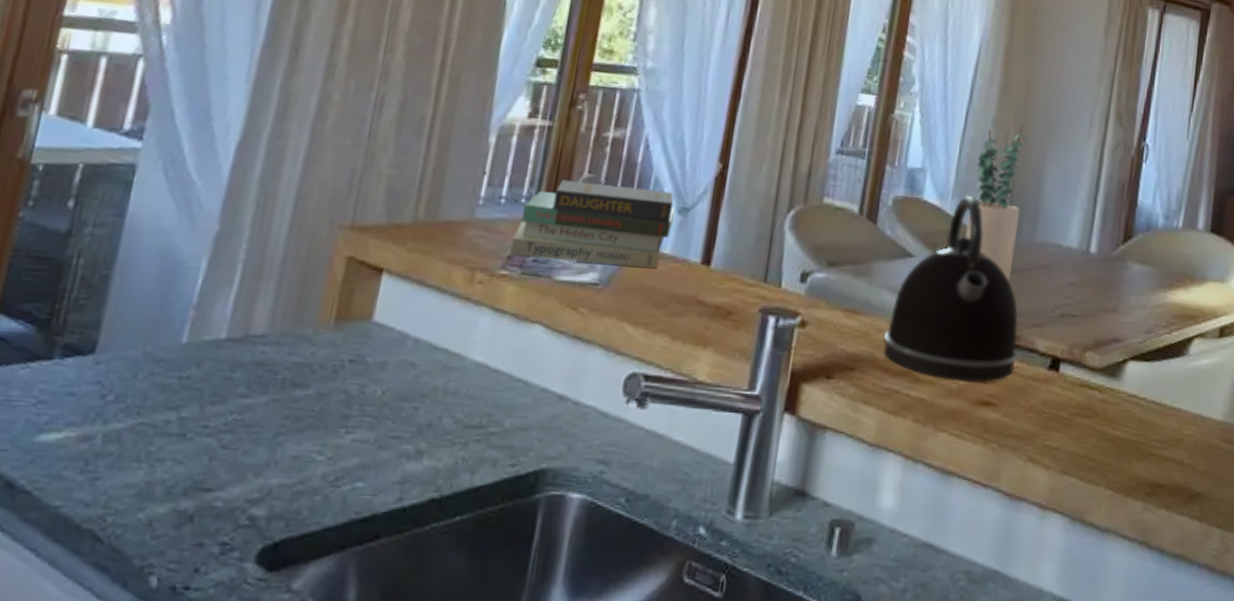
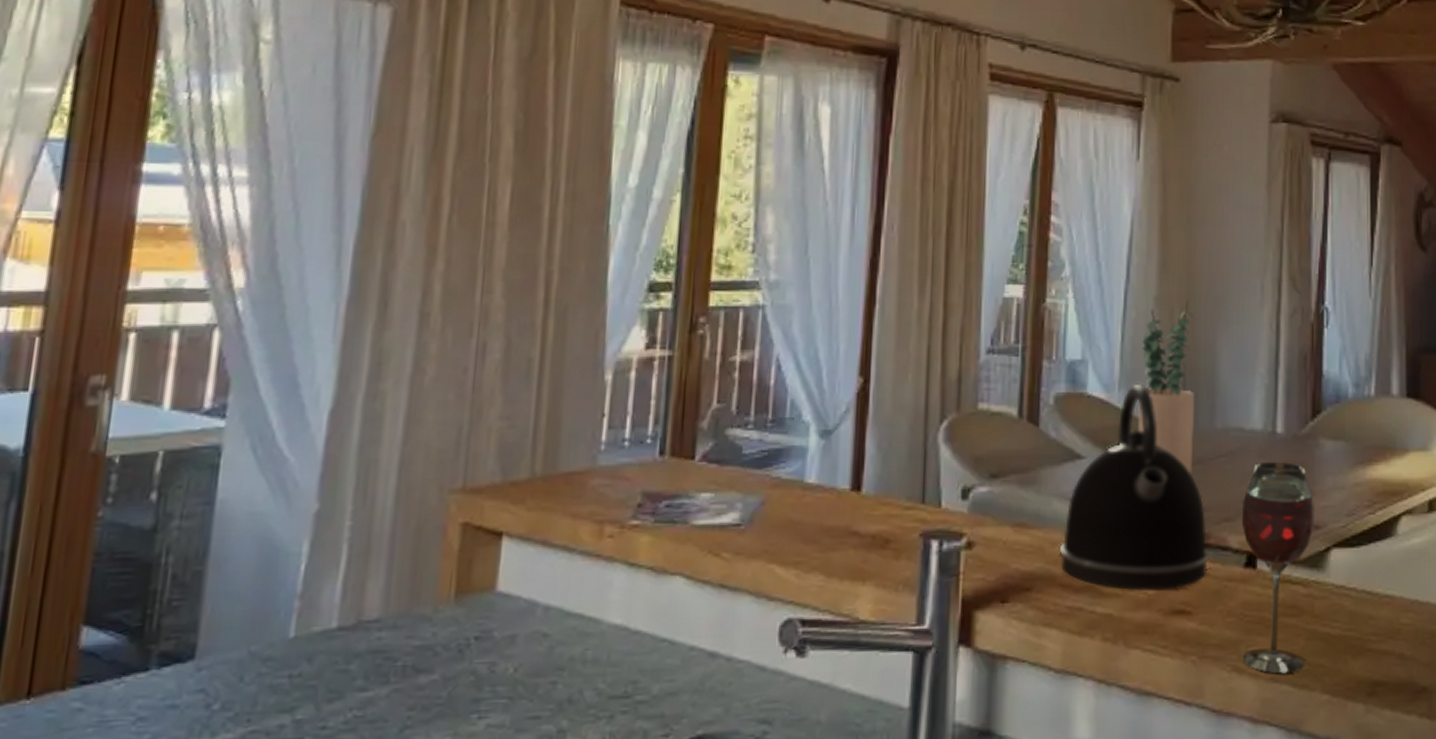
books: present [509,179,676,268] -> none [639,413,817,503]
wineglass: none [1038,276,1117,468] -> present [1241,461,1314,674]

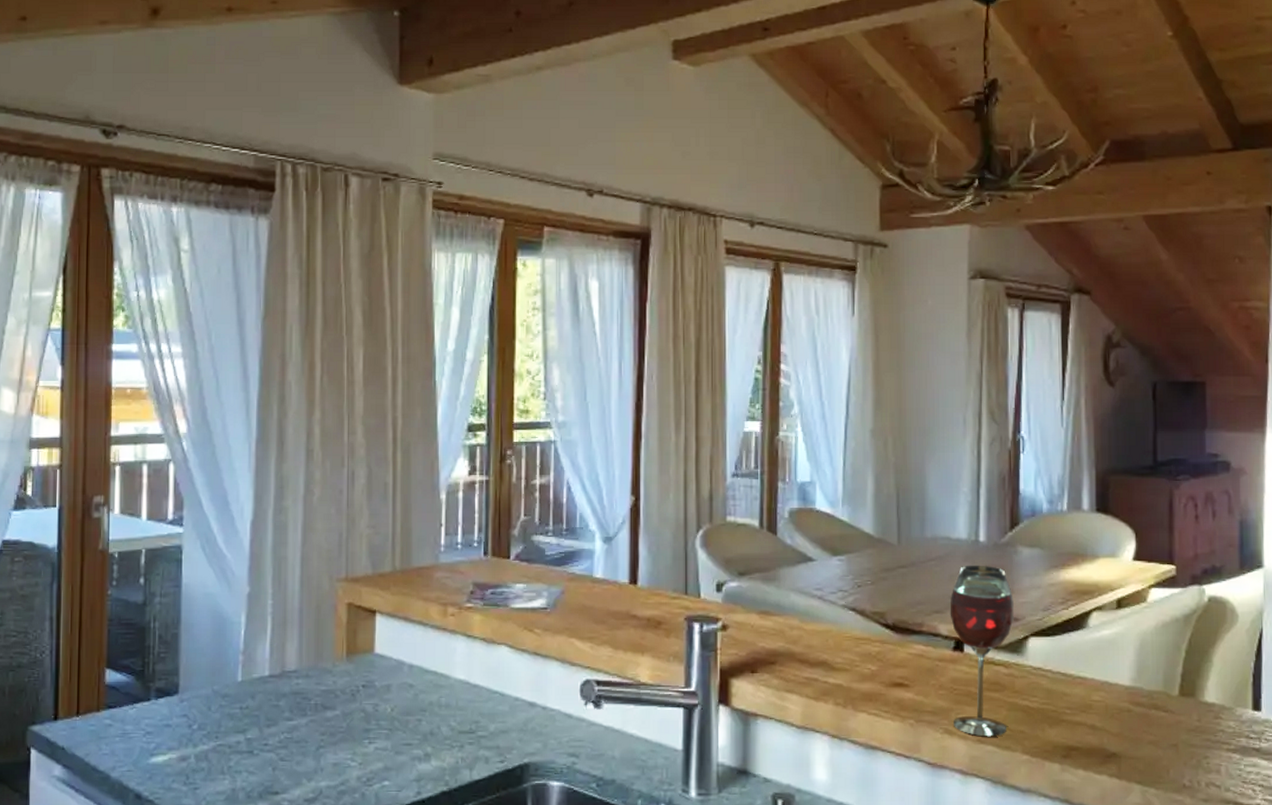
kettle: present [1059,383,1211,590] -> none [796,500,924,666]
vase: present [1137,300,1195,476] -> none [858,432,908,576]

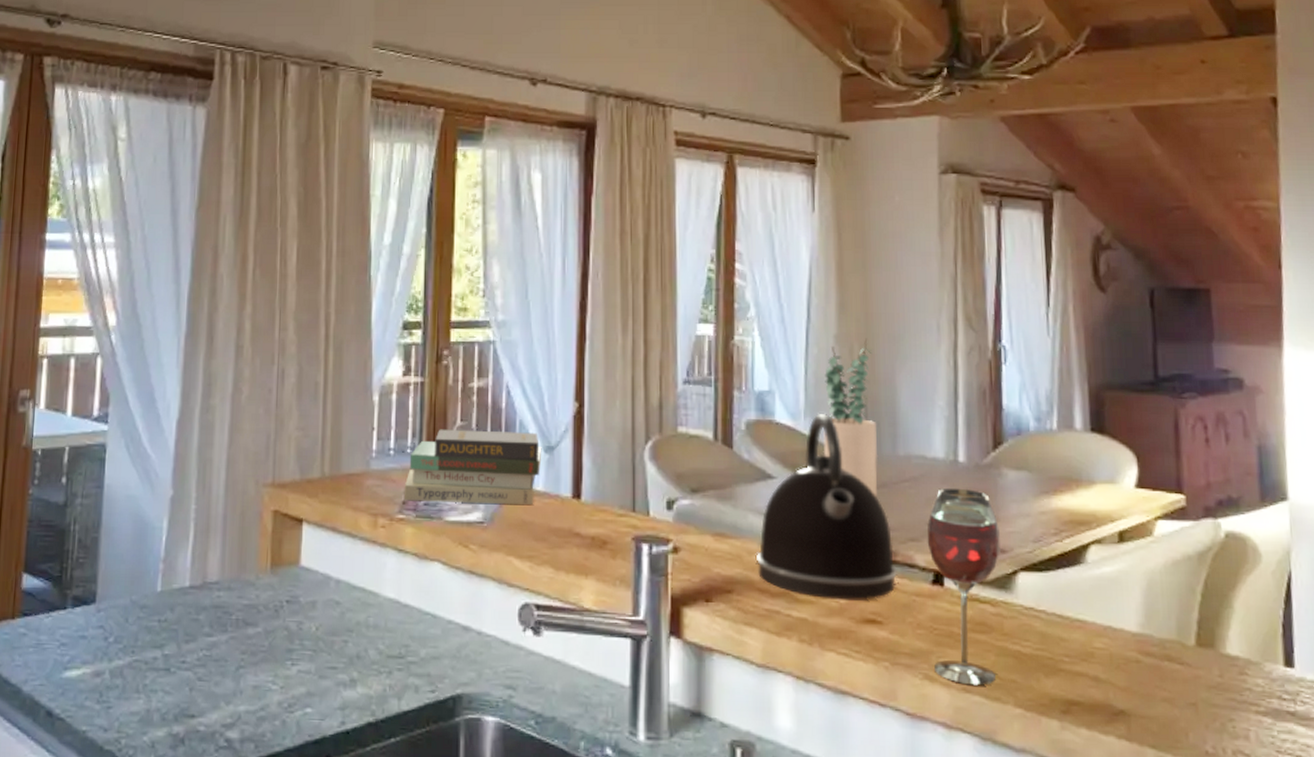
books: none [471,524,601,591] -> present [404,429,542,504]
kettle: none [796,500,924,666] -> present [755,413,899,599]
vase: none [858,432,908,576] -> present [823,338,878,498]

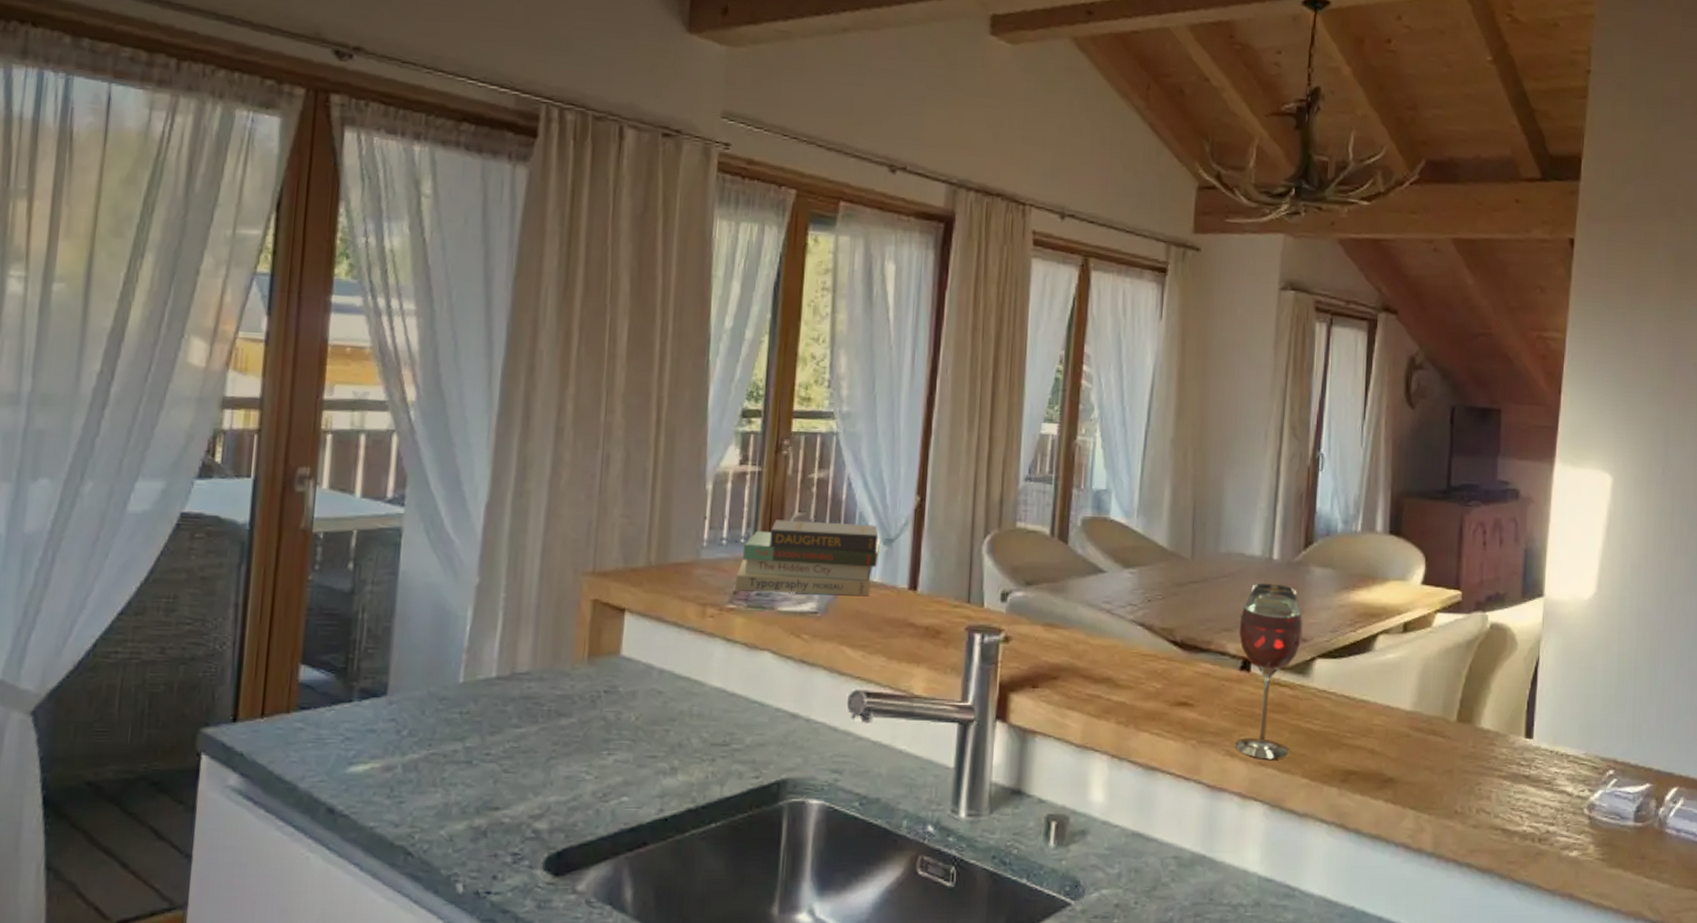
kettle: present [755,413,899,599] -> none [1082,512,1211,684]
vase: present [823,338,878,498] -> none [1152,442,1204,591]

